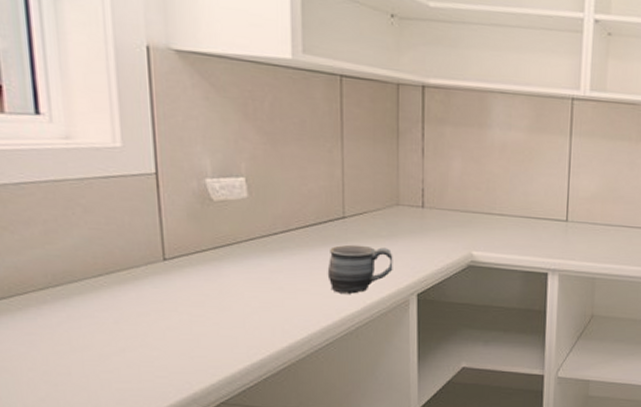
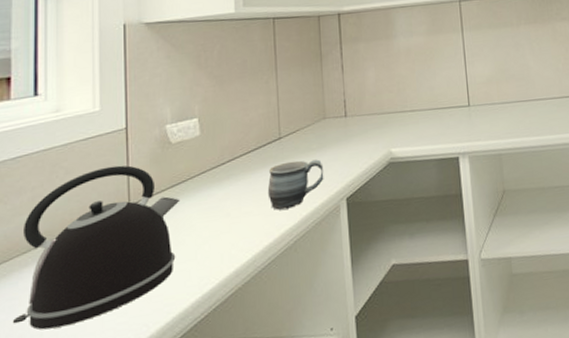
kettle: none [34,213,225,370] -> present [12,165,180,330]

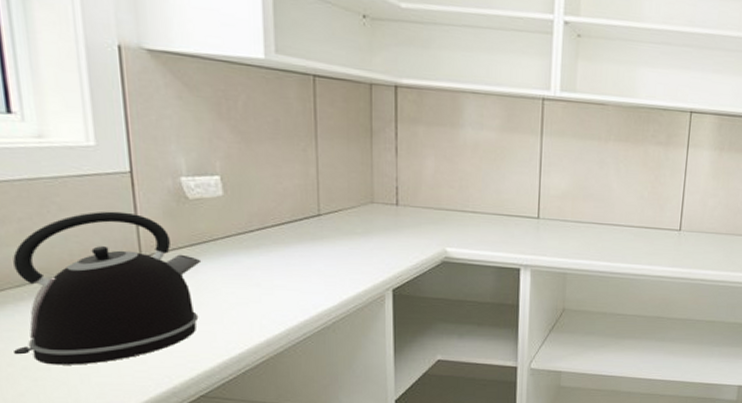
mug: present [267,159,324,210] -> none [303,241,369,289]

